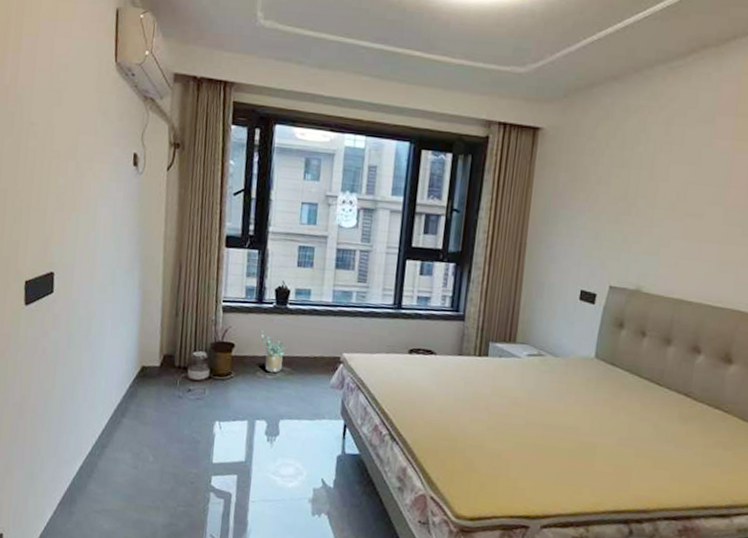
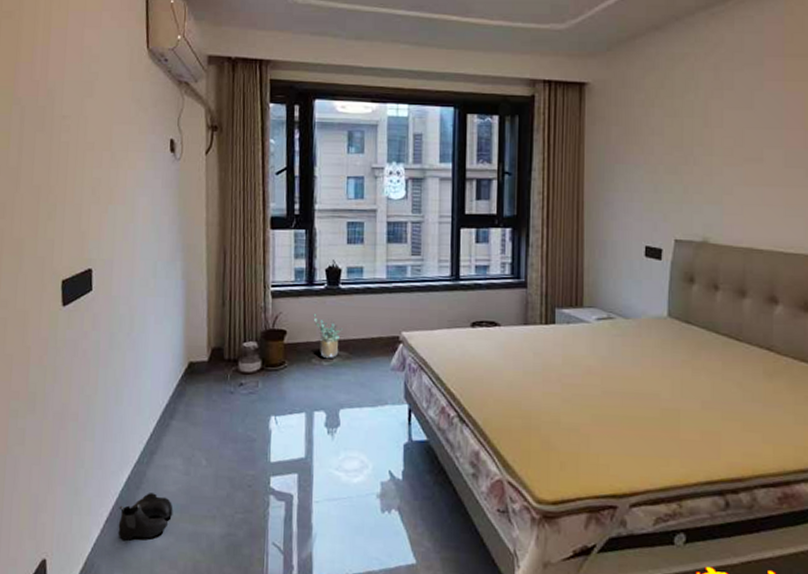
boots: none [69,482,121,523] -> present [118,493,173,541]

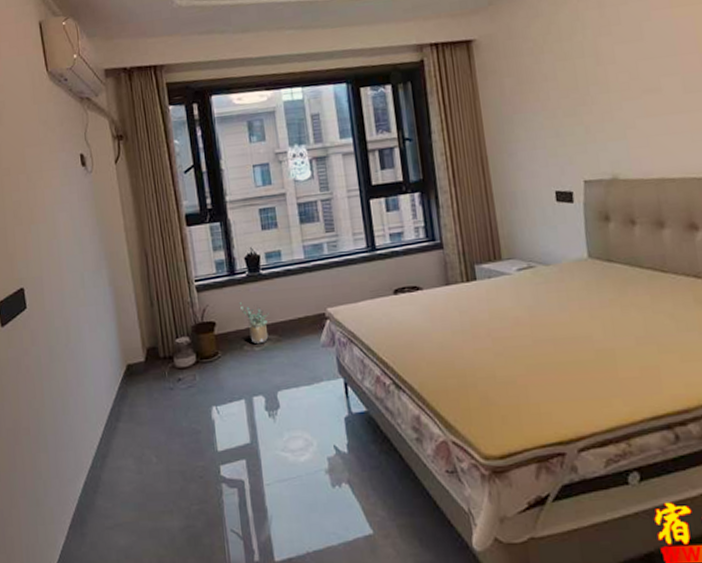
boots: present [118,493,173,541] -> none [80,495,132,544]

